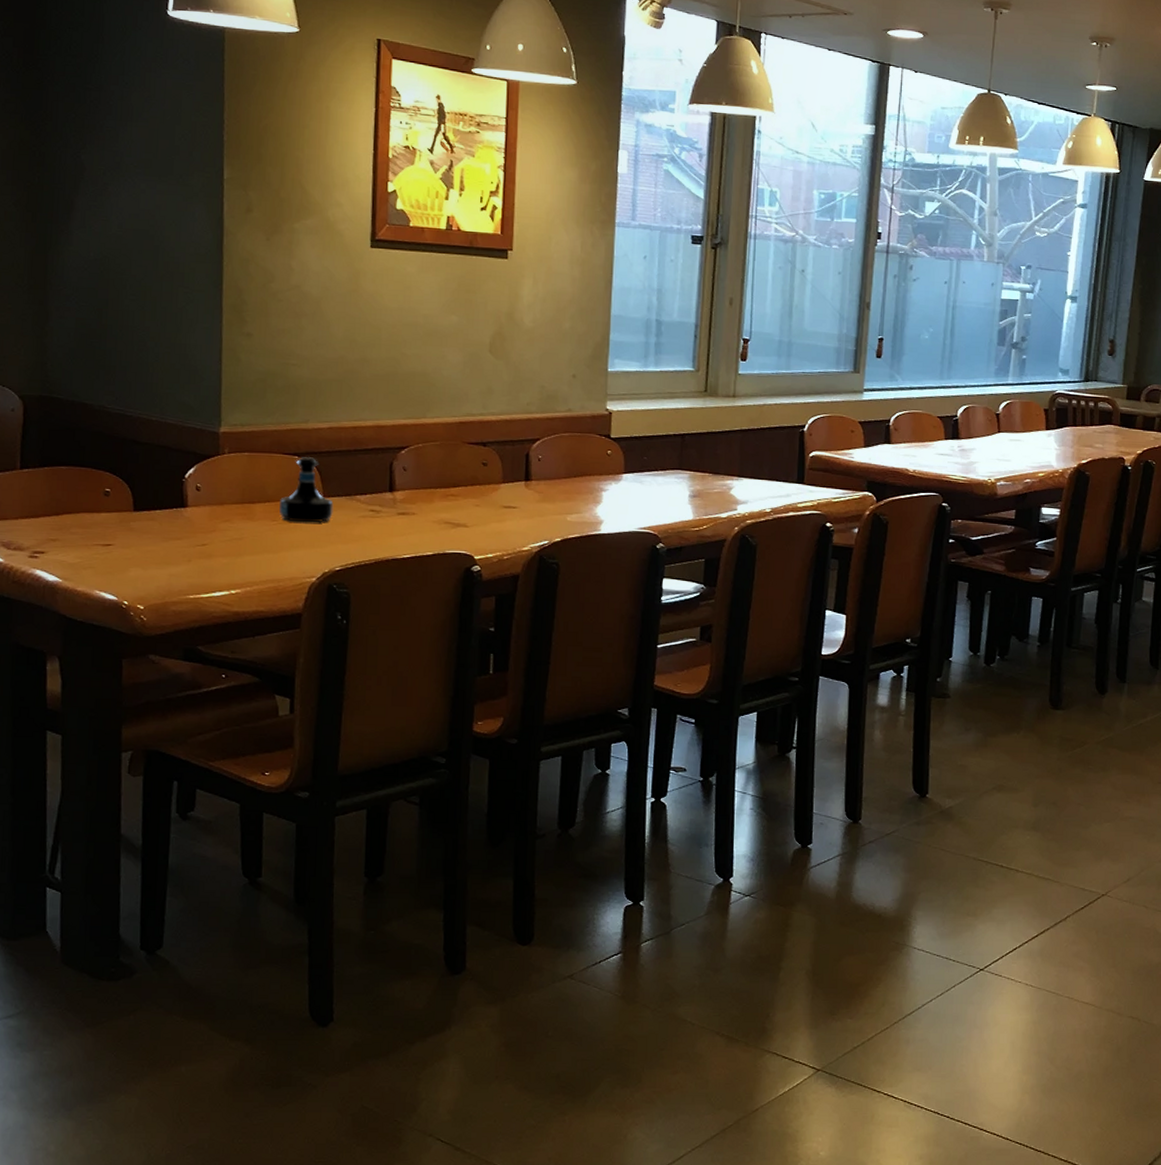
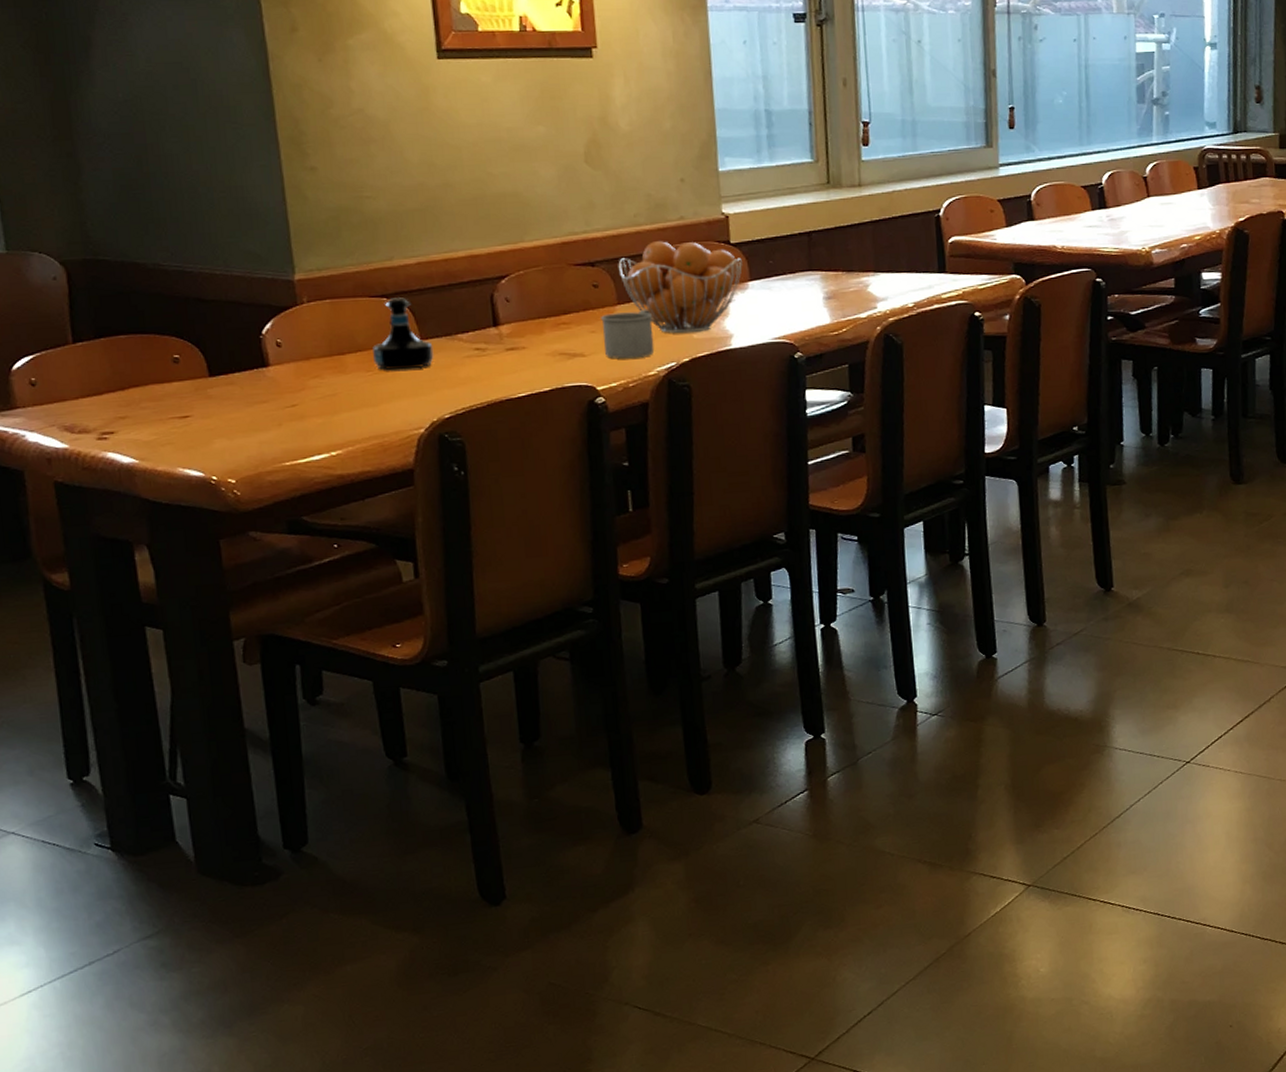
mug: none [486,489,533,534] -> present [601,309,655,359]
fruit basket: none [507,429,619,516] -> present [618,241,742,334]

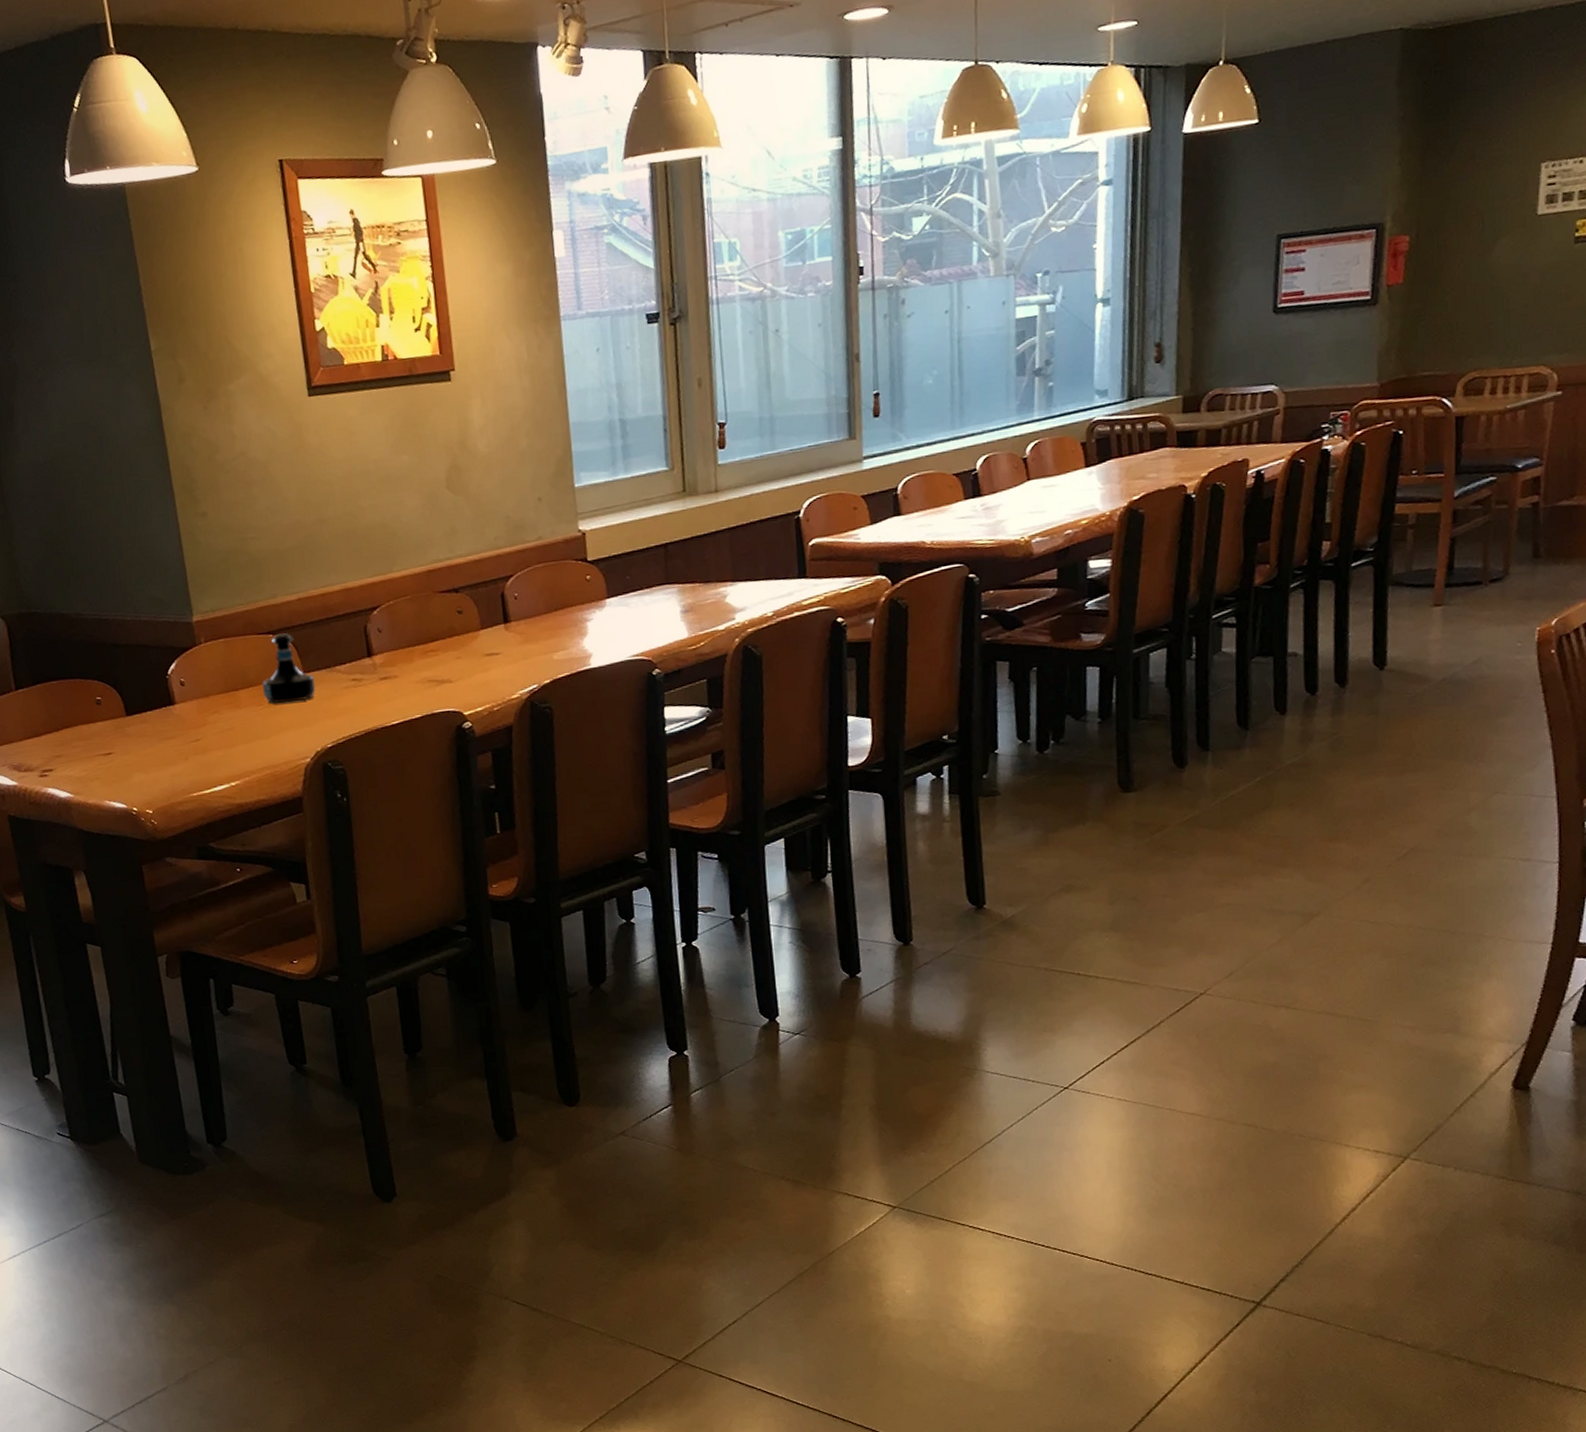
mug: present [601,309,655,359] -> none [466,632,517,684]
fruit basket: present [618,241,742,334] -> none [480,562,600,656]

